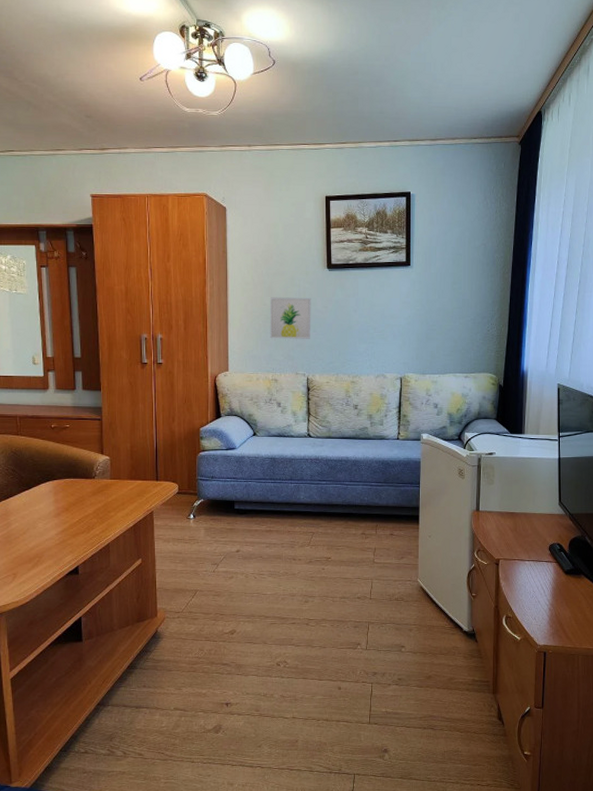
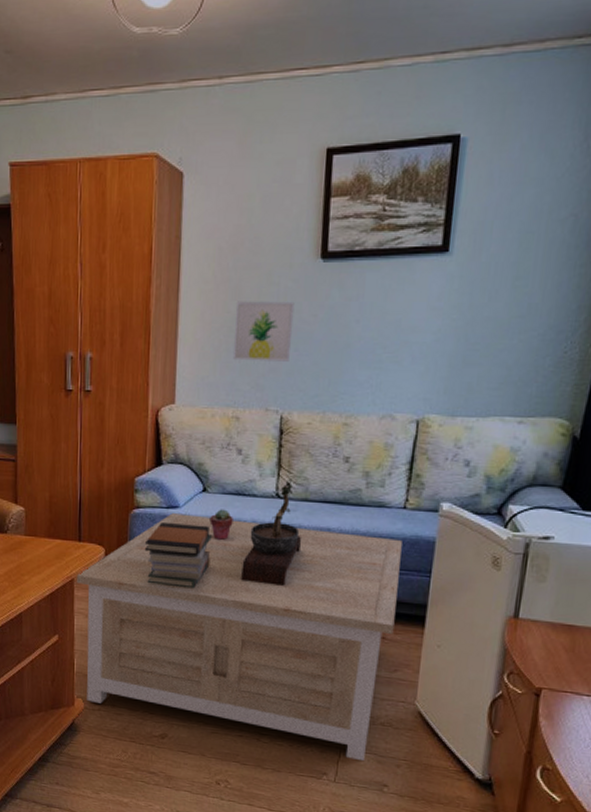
coffee table: none [155,453,398,630] -> present [76,513,402,762]
book stack: none [210,461,263,511] -> present [144,523,213,589]
potted succulent: none [260,448,277,472] -> present [209,509,233,541]
bonsai tree: none [286,422,329,502] -> present [241,478,302,586]

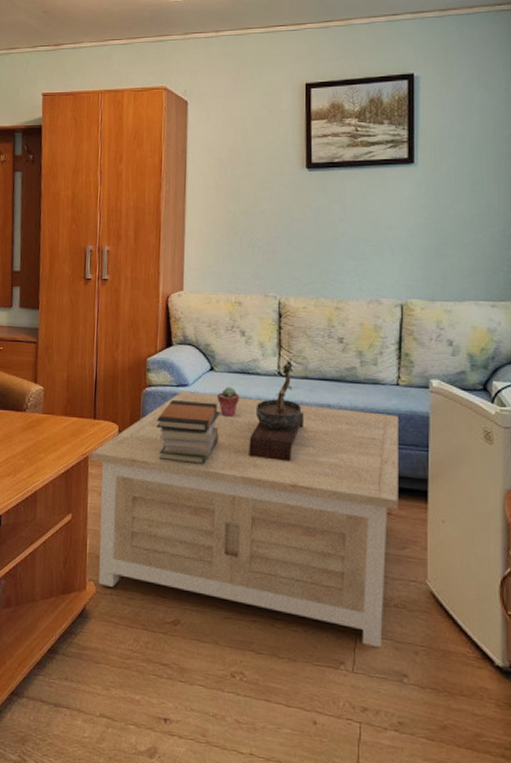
wall art: present [232,301,295,362] -> none [234,203,286,254]

